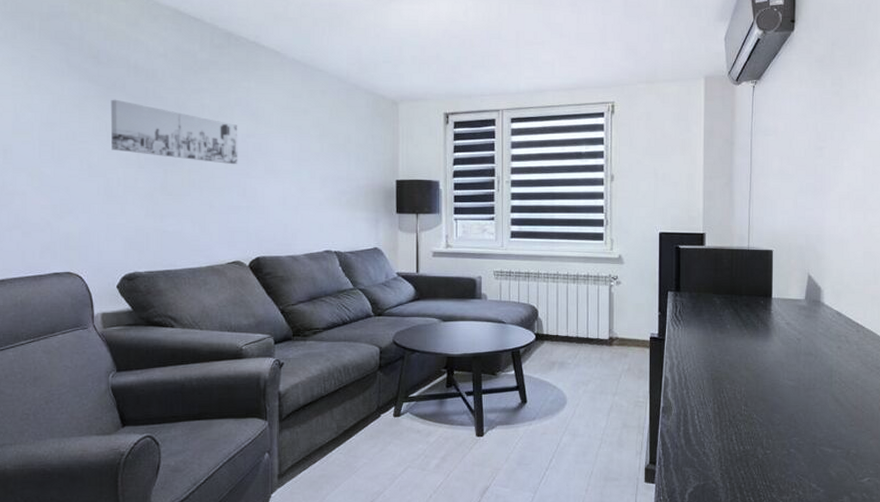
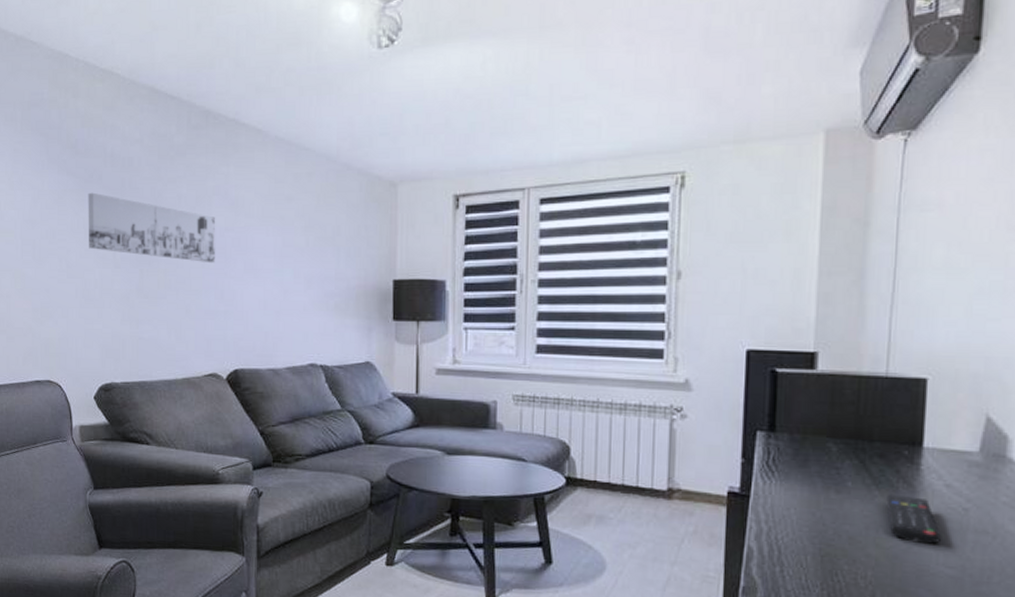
remote control: none [751,332,785,366] -> present [886,494,941,545]

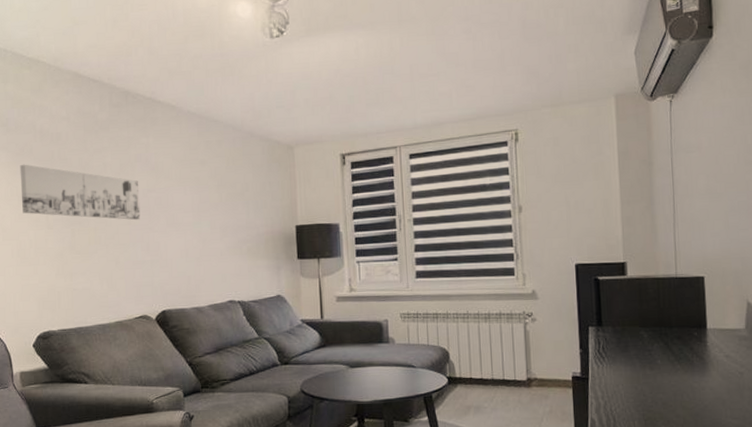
remote control: present [886,494,941,545] -> none [686,366,727,403]

